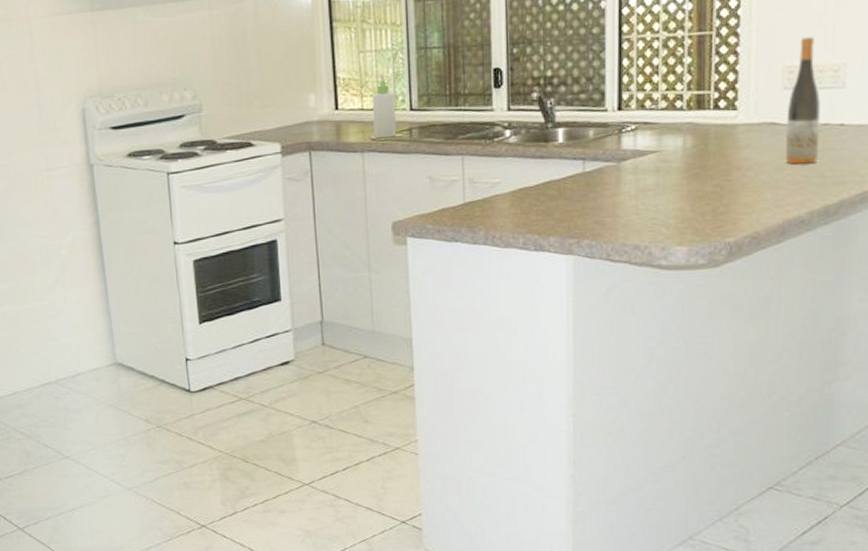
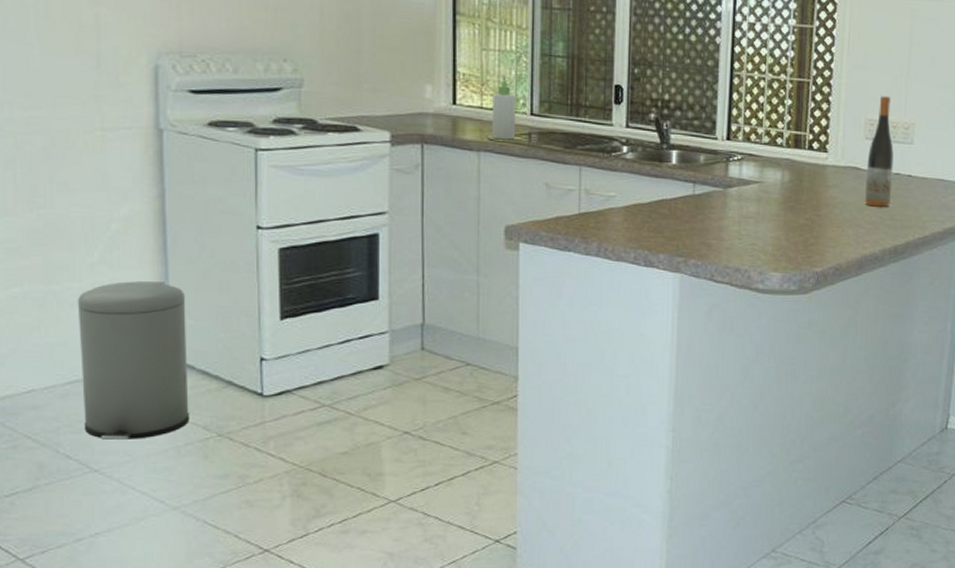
pedal bin: none [42,297,134,432] -> present [77,281,189,440]

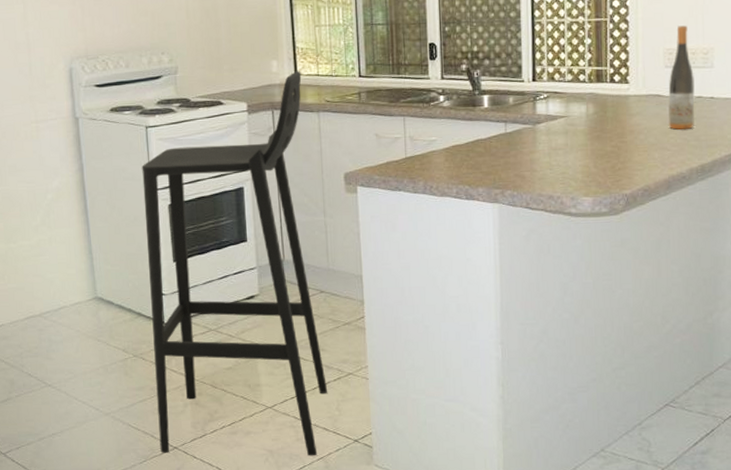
pedal bin: present [77,281,189,440] -> none [28,237,112,361]
bar stool: none [245,99,467,560] -> present [142,70,328,456]
bottle: present [492,76,516,140] -> none [326,46,348,101]

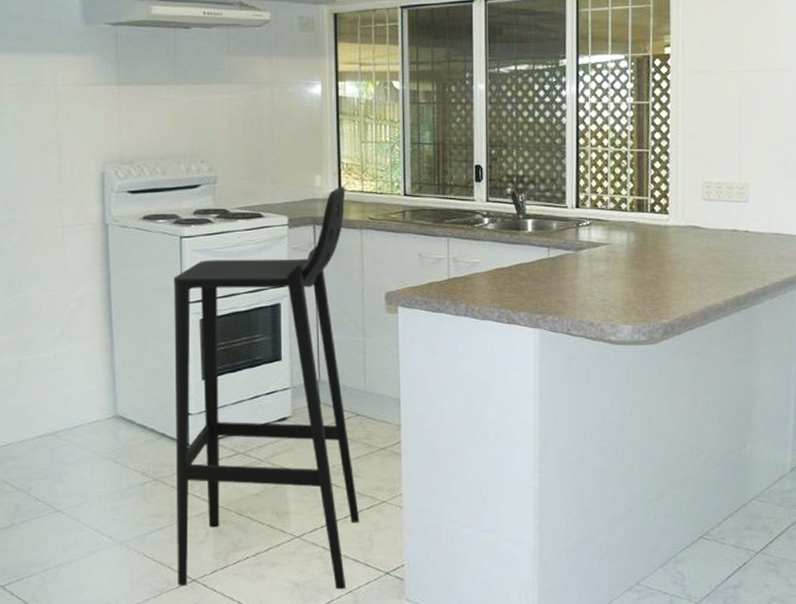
wine bottle: present [668,25,695,130] -> none [705,160,731,261]

